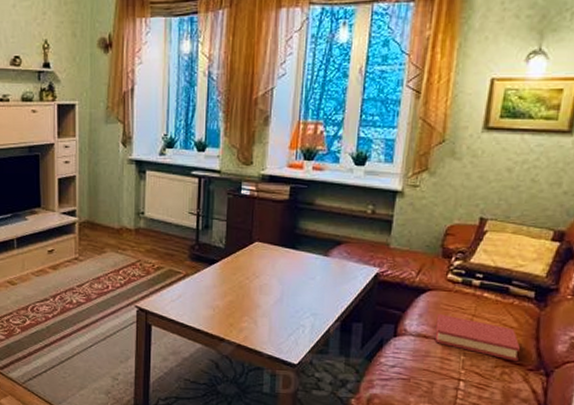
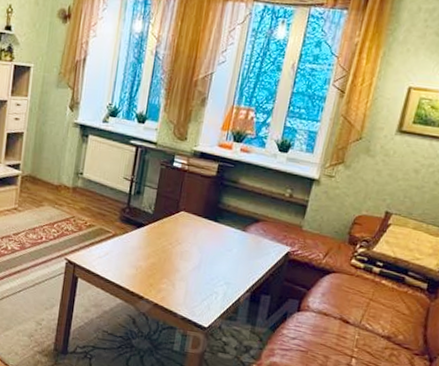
hardback book: present [435,313,521,362] -> none [334,294,410,346]

